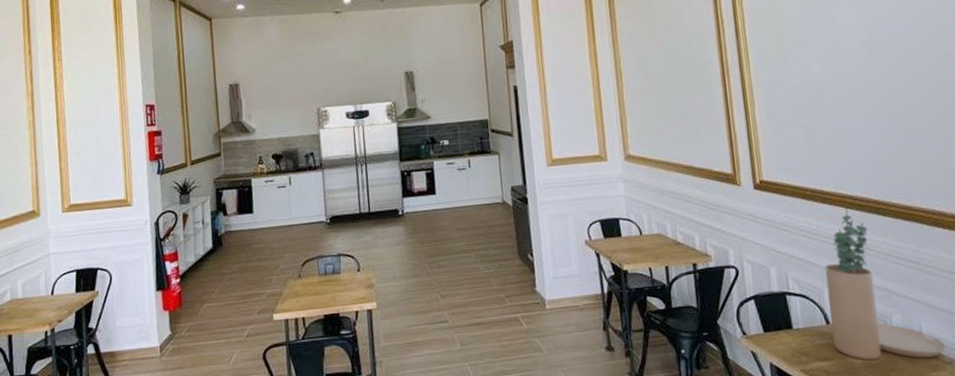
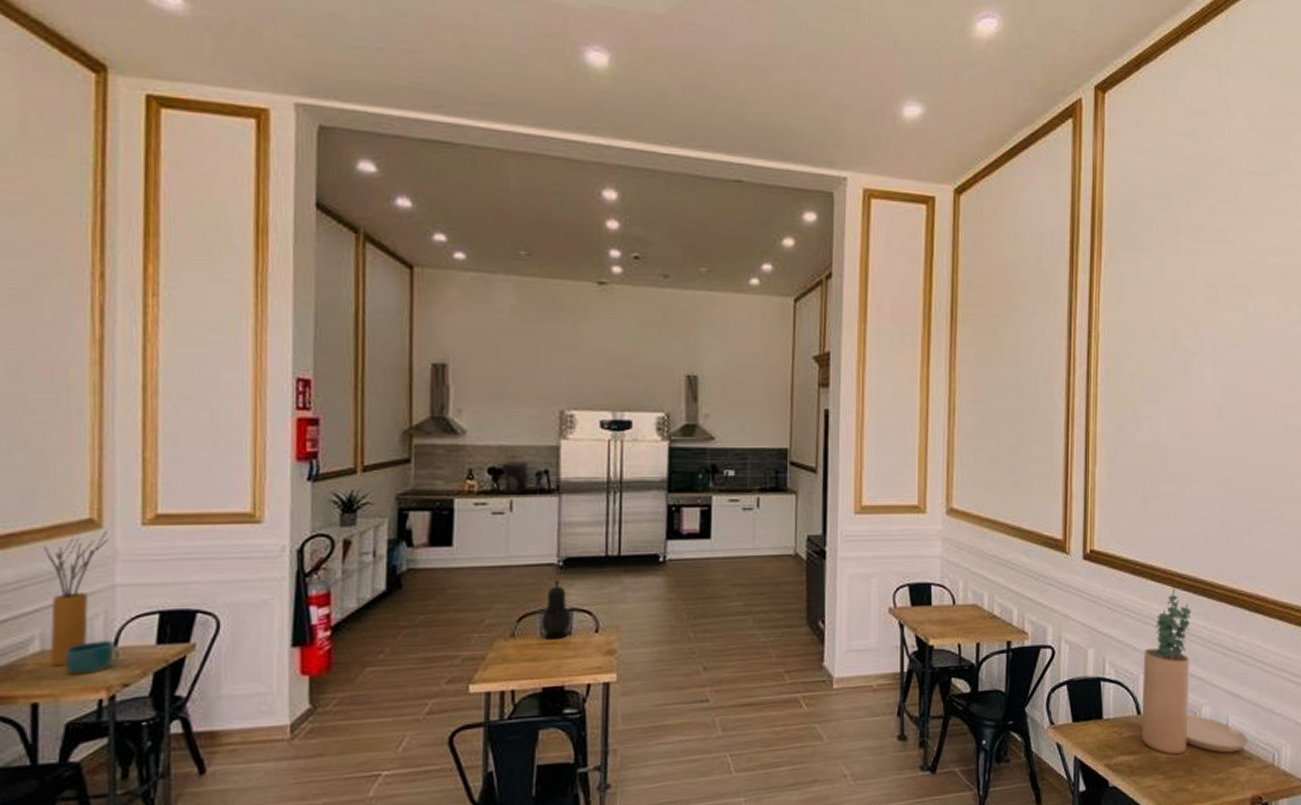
vase: none [9,217,45,310] -> present [44,530,110,667]
cup: none [24,291,55,315] -> present [64,640,119,675]
coffeepot: none [318,233,340,279] -> present [540,580,572,641]

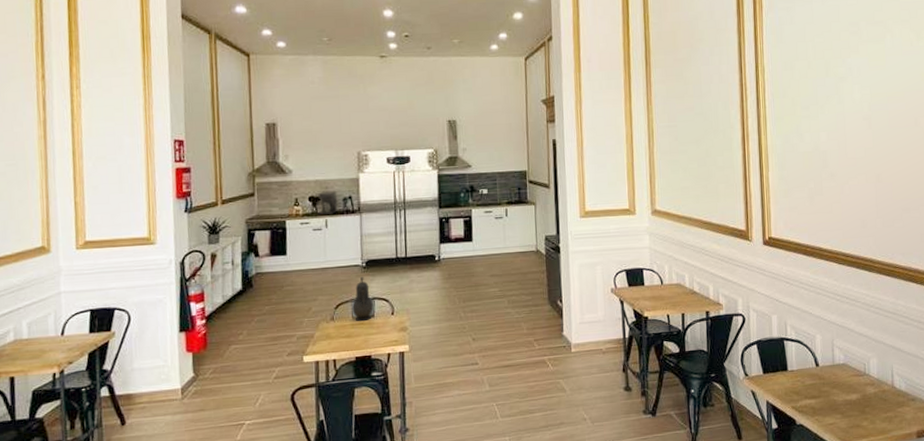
vase: present [44,530,110,667] -> none [14,254,56,351]
cup: present [64,640,119,675] -> none [29,331,65,356]
vase: present [1142,588,1191,755] -> none [818,264,860,399]
saucer: present [1186,714,1249,753] -> none [857,365,911,396]

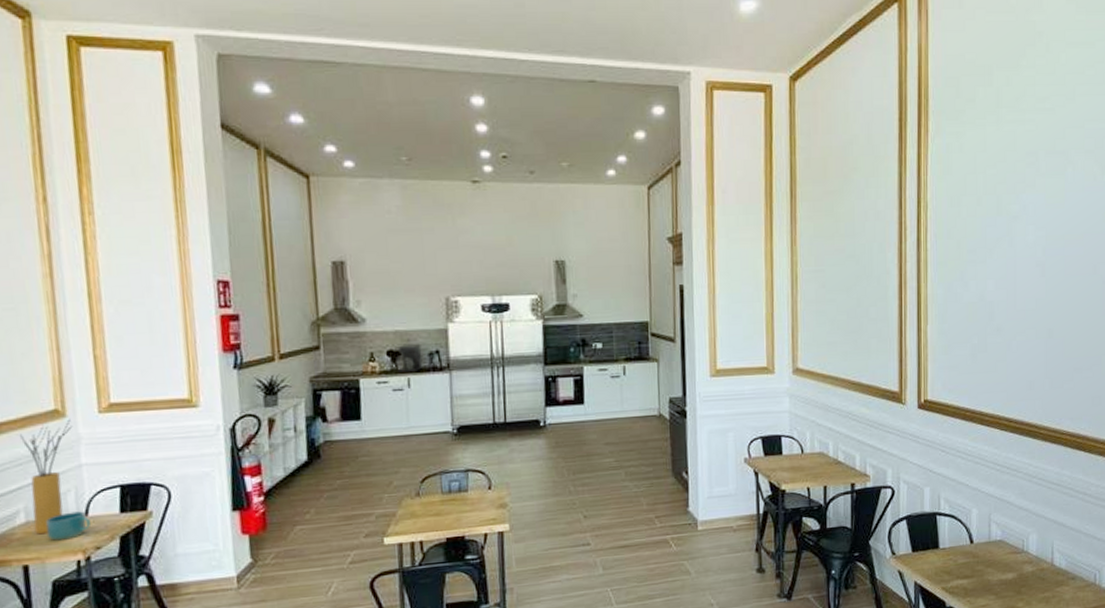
vase: none [14,254,56,351] -> present [20,419,73,535]
cup: none [29,331,65,356] -> present [46,511,90,541]
coffeepot: present [351,277,374,322] -> none [441,445,468,498]

